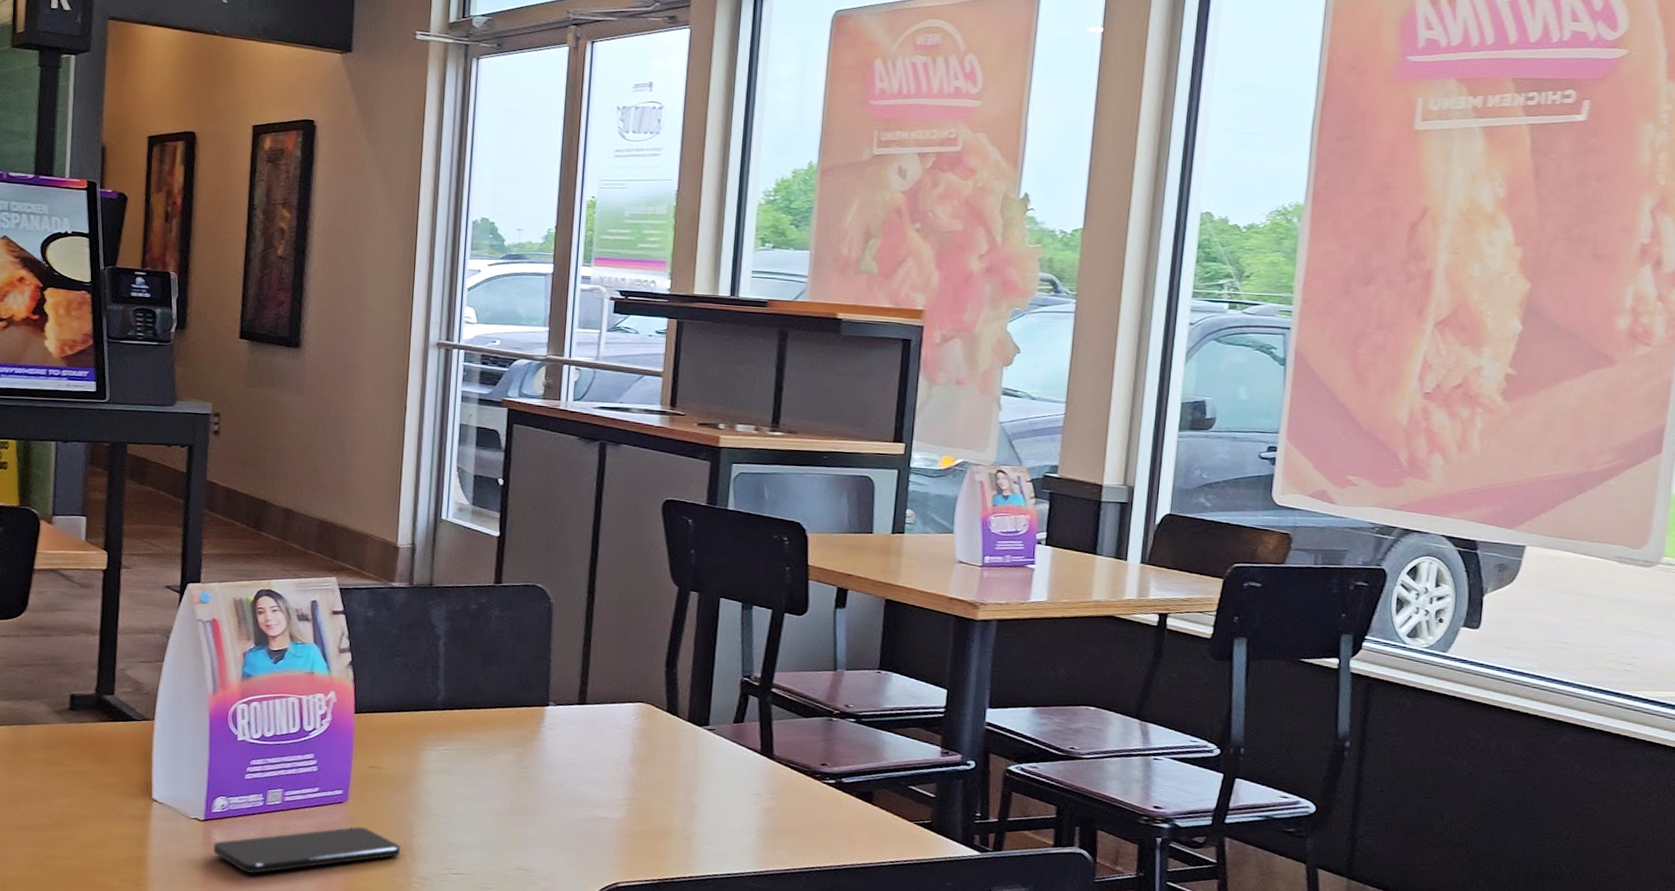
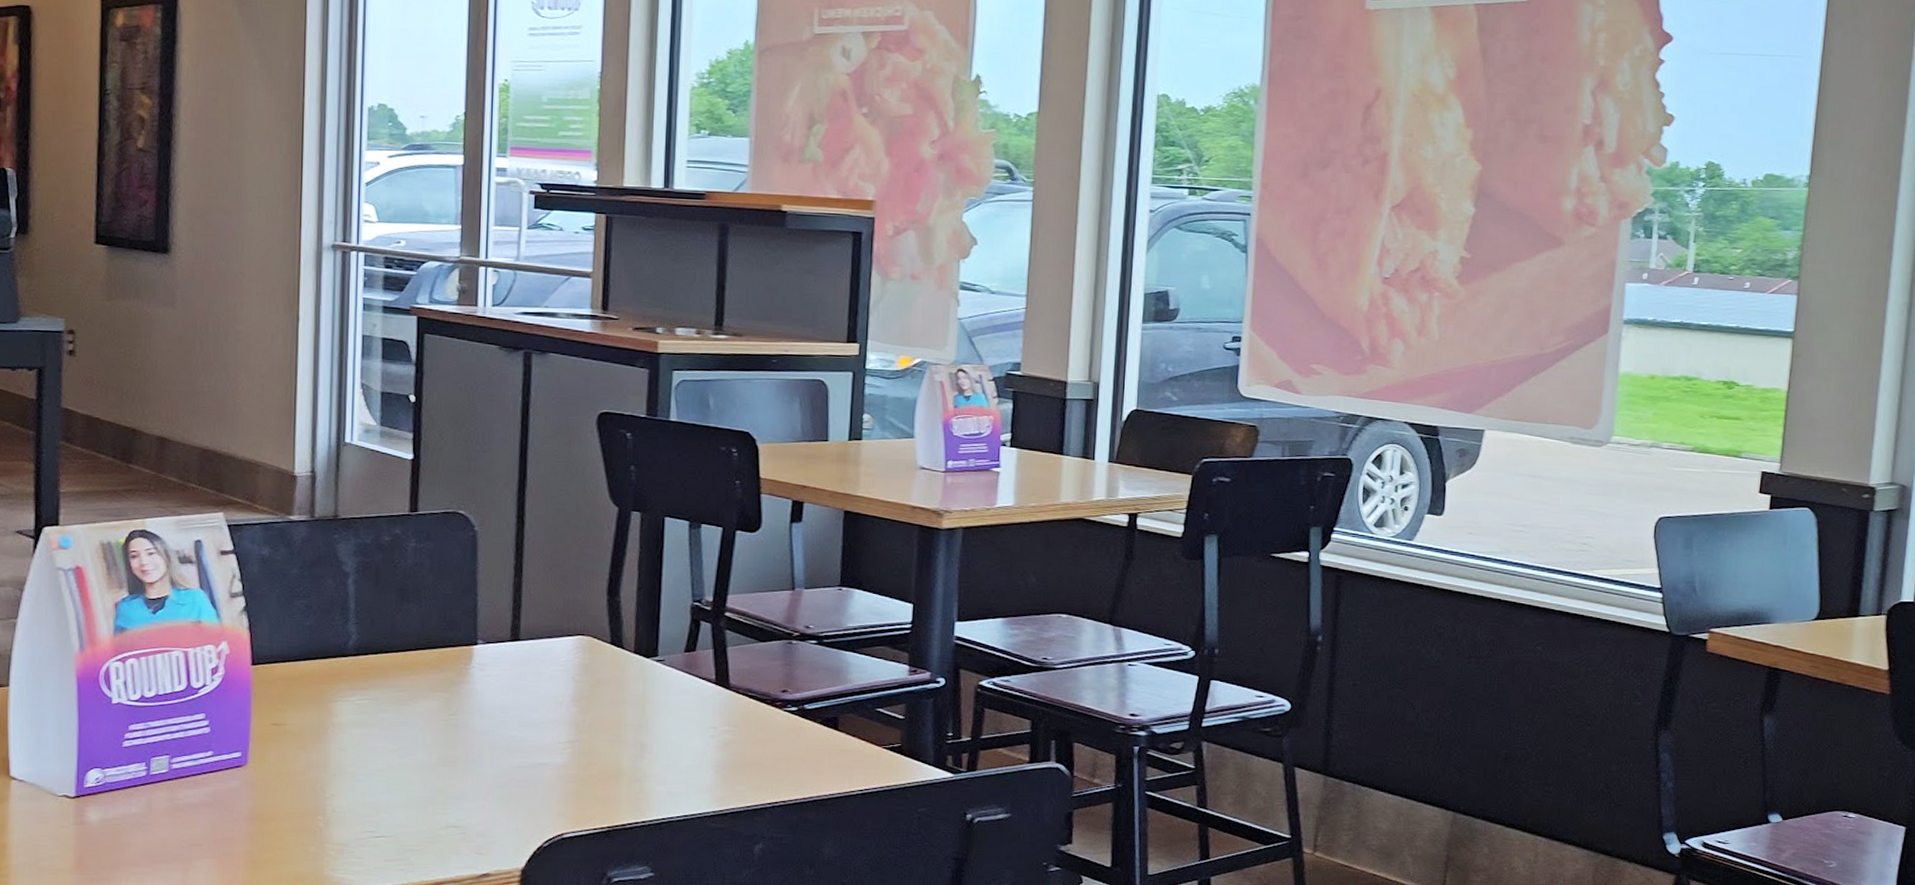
smartphone: present [213,827,401,874] -> none [88,792,313,854]

